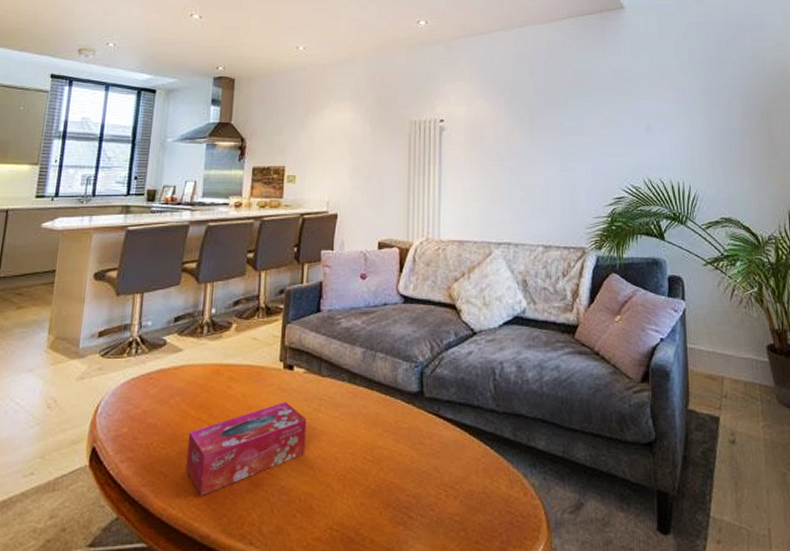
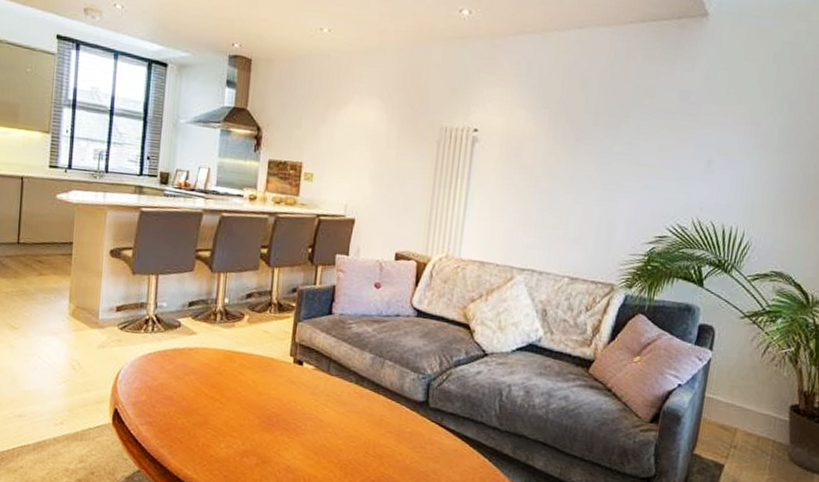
tissue box: present [185,402,307,496] -> none [199,393,314,463]

